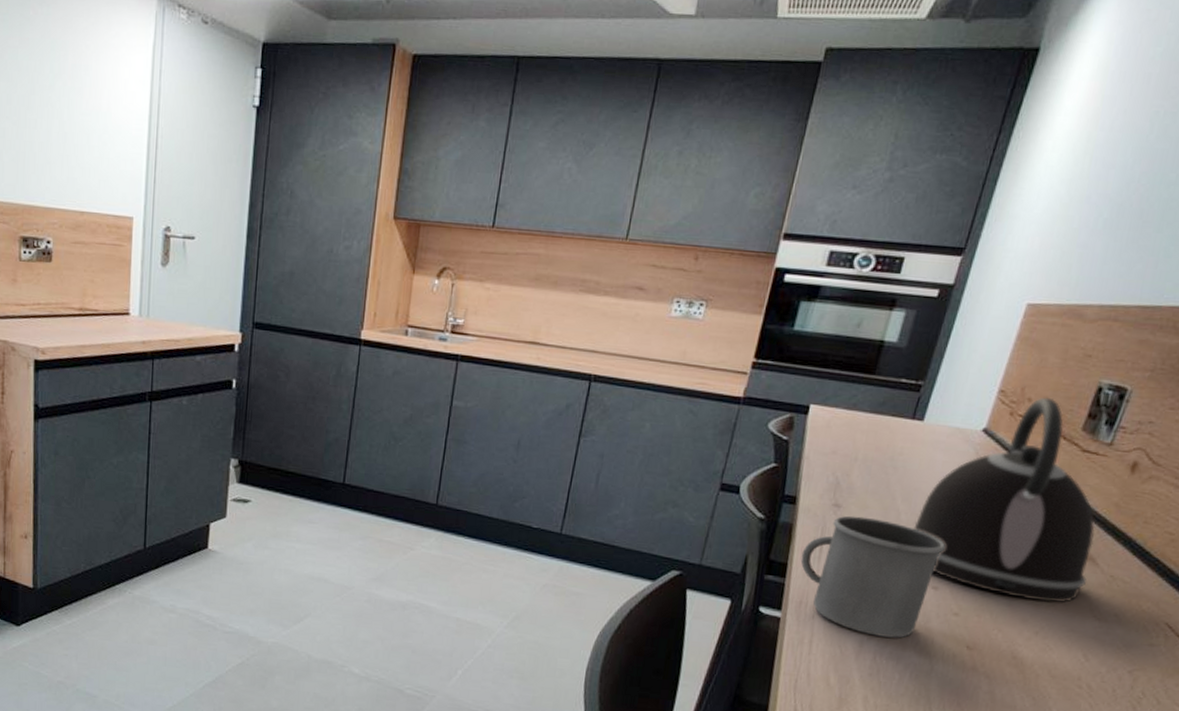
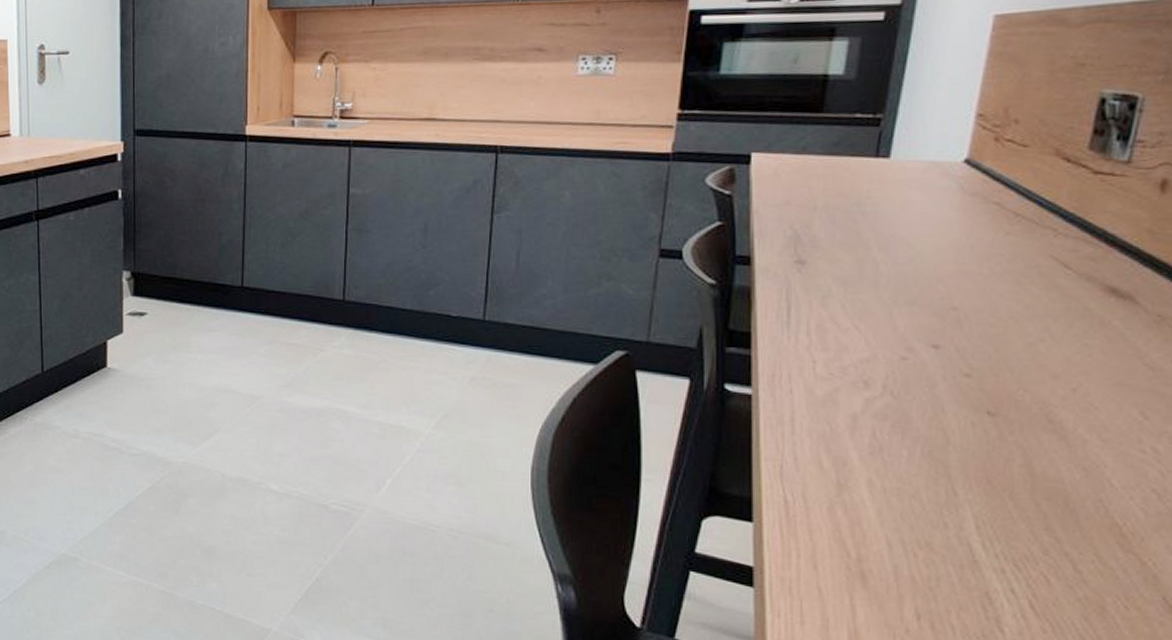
mug: present [800,515,946,638] -> none [766,272,941,409]
kettle: present [913,397,1096,604] -> none [897,116,1128,353]

